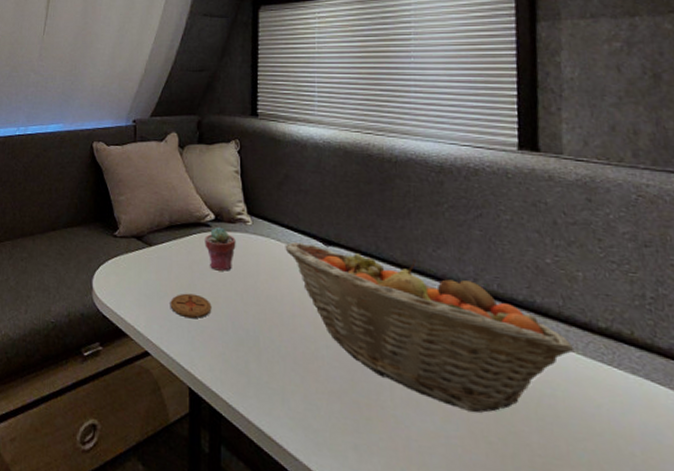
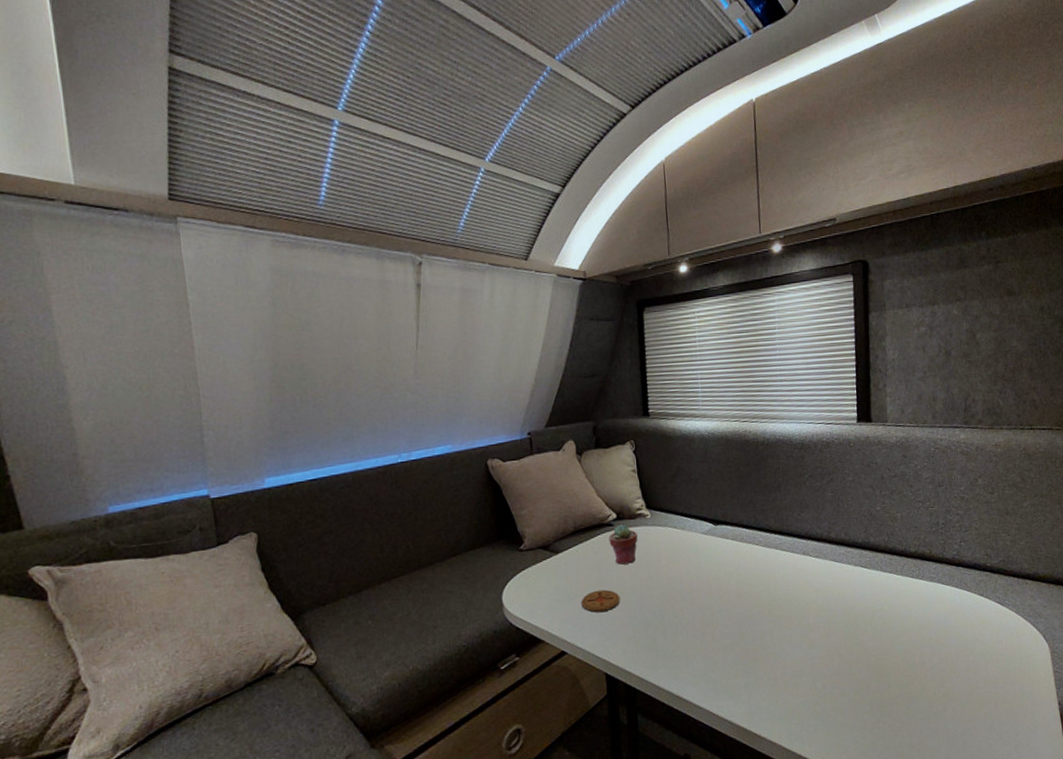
fruit basket: present [285,241,575,413] -> none [681,523,895,636]

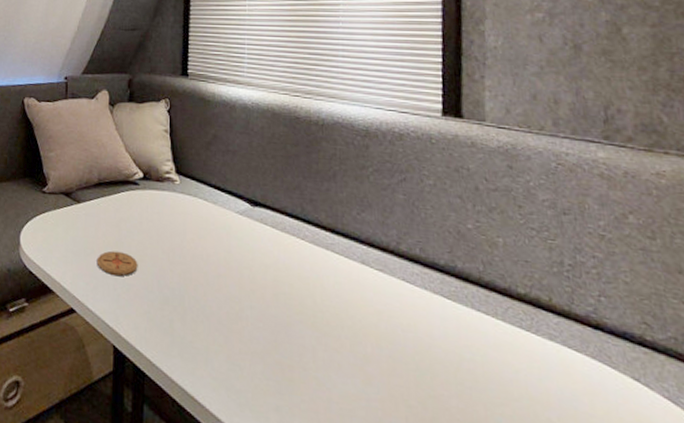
potted succulent: present [608,524,638,565] -> none [132,185,163,230]

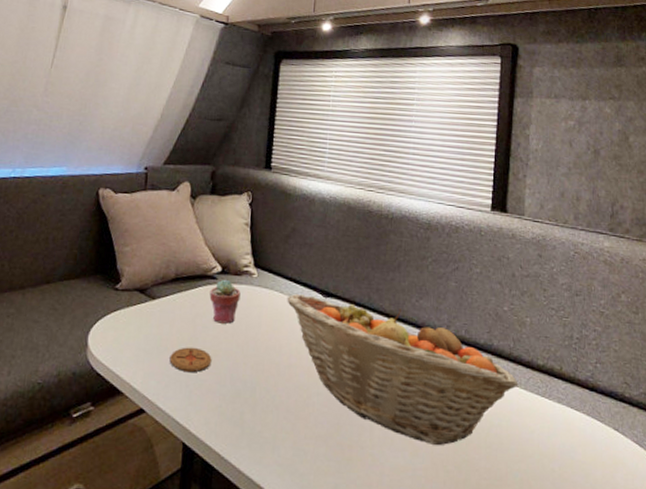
potted succulent: none [132,185,163,230] -> present [209,279,241,324]
fruit basket: none [212,201,494,376] -> present [287,293,519,445]

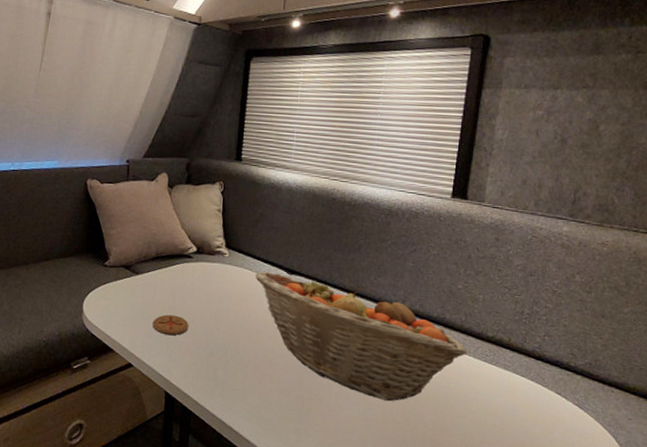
potted succulent: present [209,279,241,324] -> none [186,258,214,296]

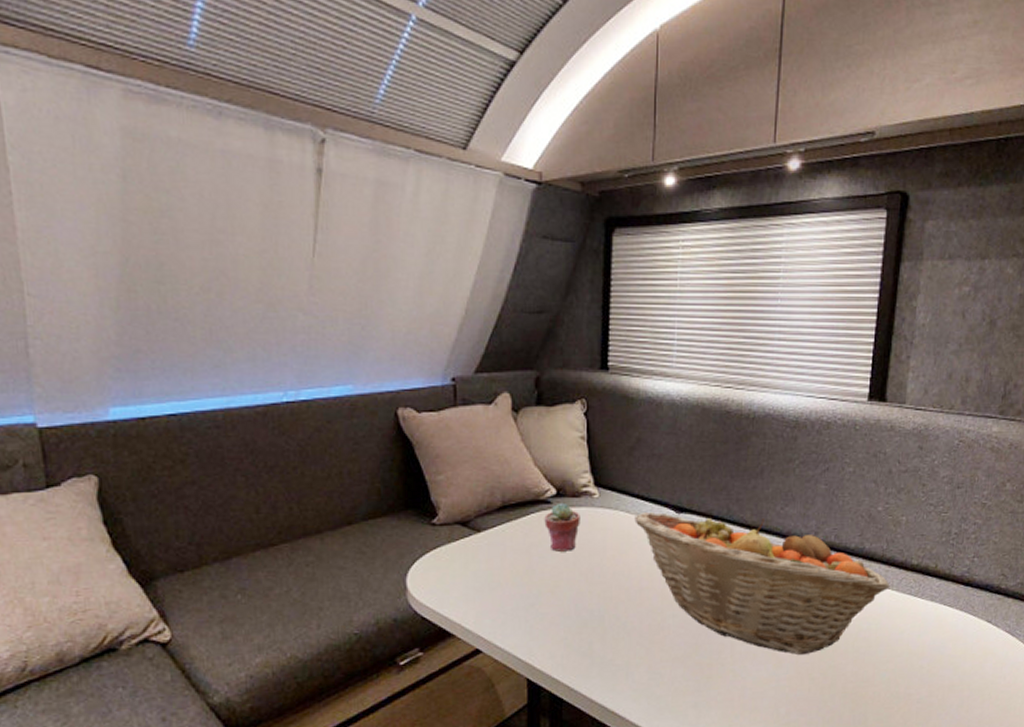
coaster: present [152,314,189,335] -> none [504,580,553,606]
potted succulent: none [186,258,214,296] -> present [544,502,580,552]

